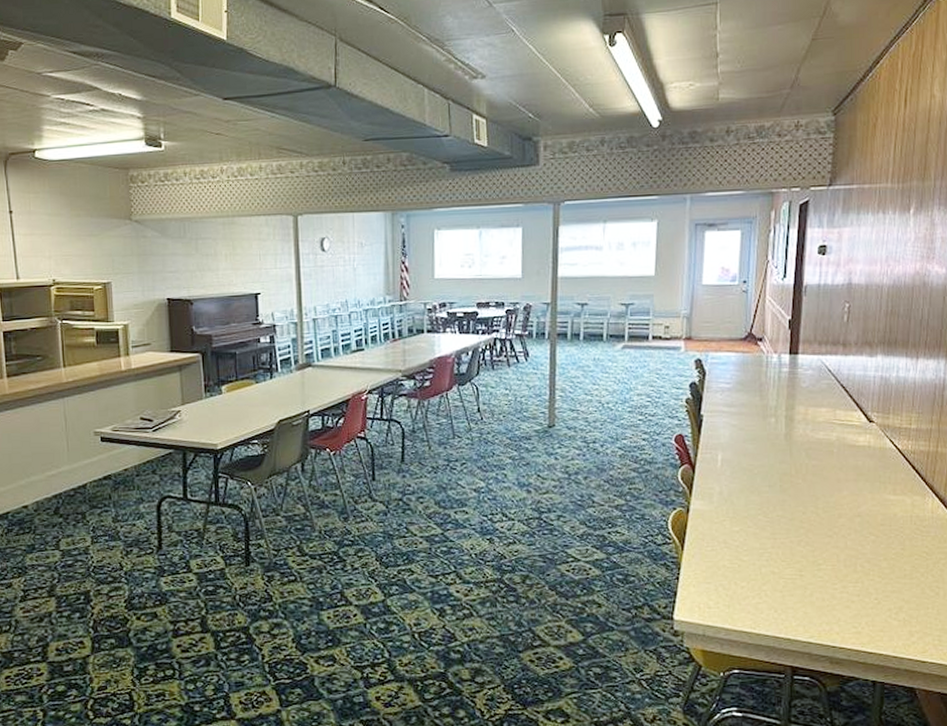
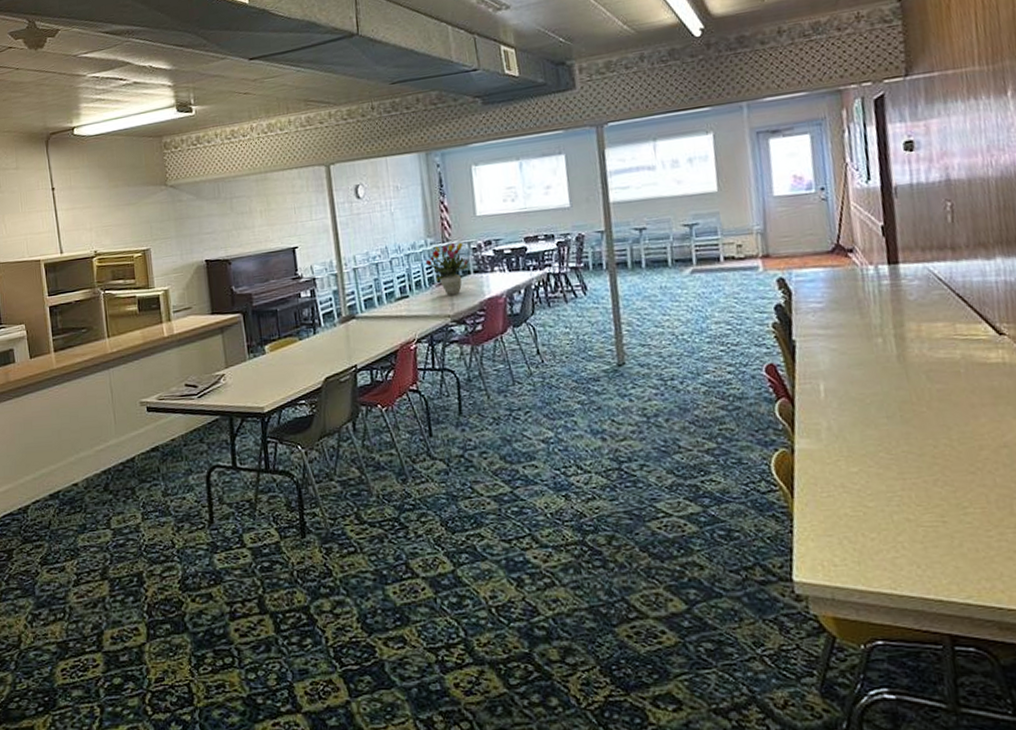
flower arrangement: none [382,301,423,351] -> present [425,242,469,295]

